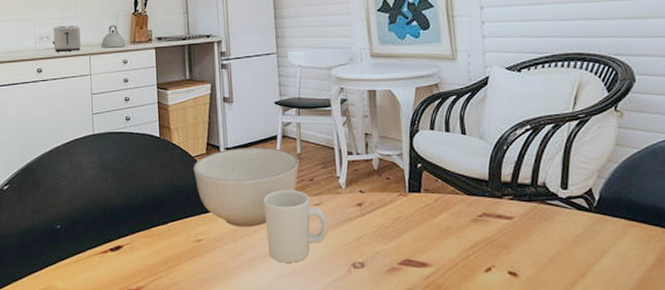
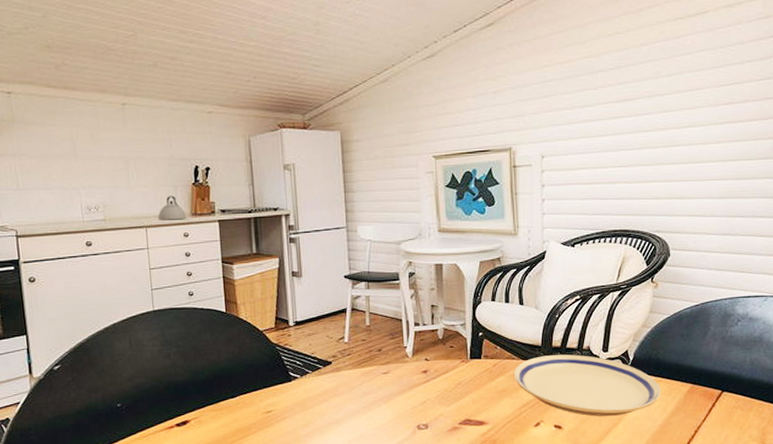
toaster: present [52,25,81,52] -> none [102,195,136,224]
bowl: present [193,147,300,227] -> none [262,320,369,397]
mug: present [264,190,329,263] -> none [333,360,396,428]
plate: none [459,191,638,265] -> present [514,354,661,417]

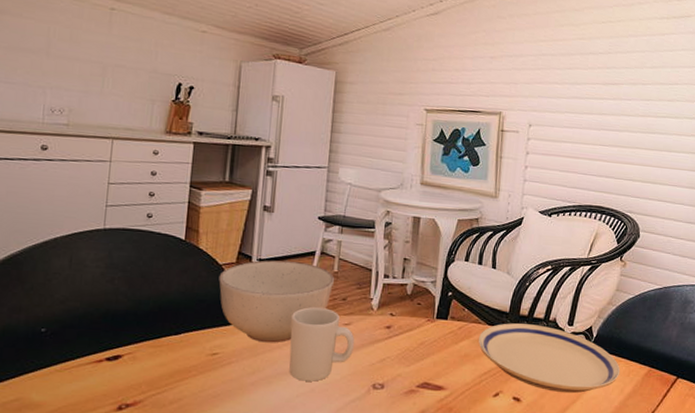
kettle: present [158,195,186,221] -> none [129,109,160,137]
bowl: none [262,320,369,397] -> present [219,260,335,343]
mug: none [333,360,396,428] -> present [289,307,355,382]

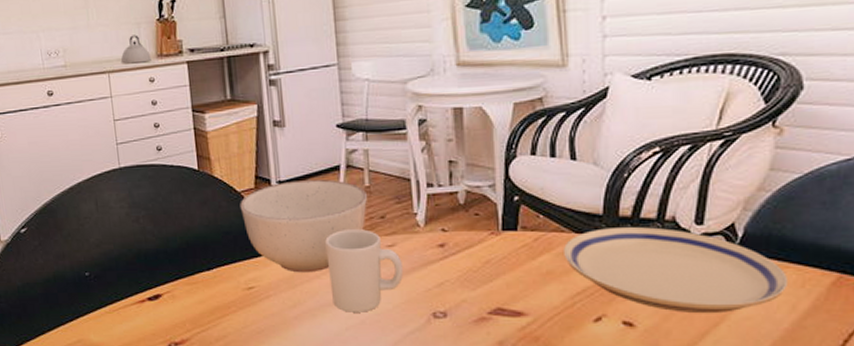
kettle: none [129,109,160,137] -> present [121,34,151,64]

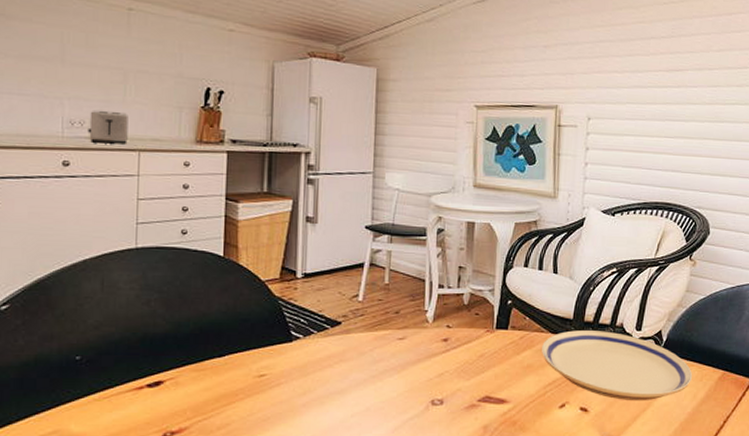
toaster: none [62,36,98,70] -> present [87,109,128,145]
kettle: present [121,34,151,64] -> none [156,118,189,147]
bowl: present [240,179,368,273] -> none [262,274,386,362]
mug: present [325,229,404,312] -> none [341,322,411,400]

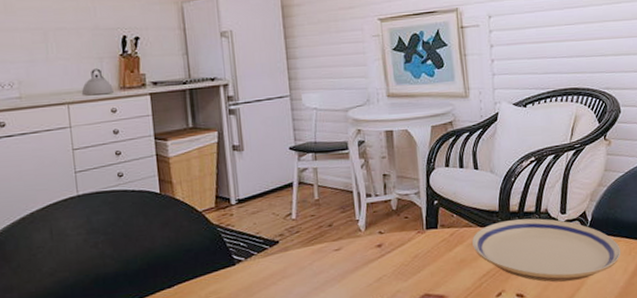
toaster: present [87,109,128,145] -> none [17,69,56,102]
kettle: none [156,118,189,147] -> present [82,68,114,96]

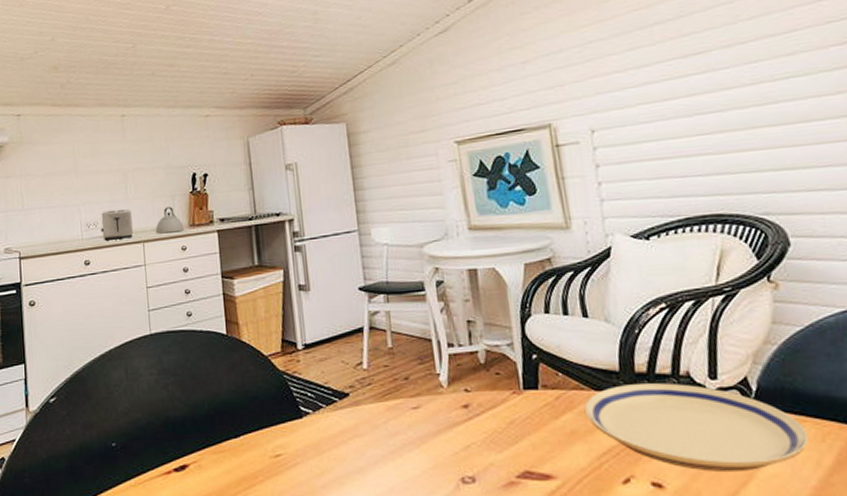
toaster: none [17,69,56,102] -> present [101,208,133,241]

